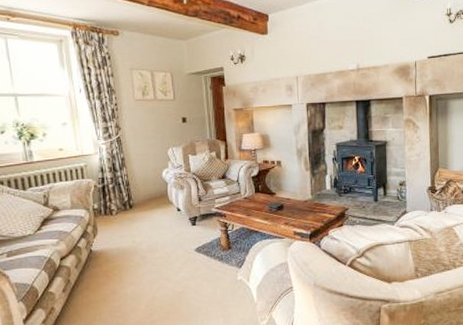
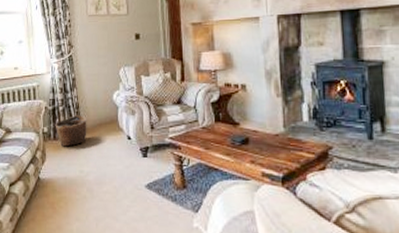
basket: none [105,191,138,221] -> present [55,114,87,147]

